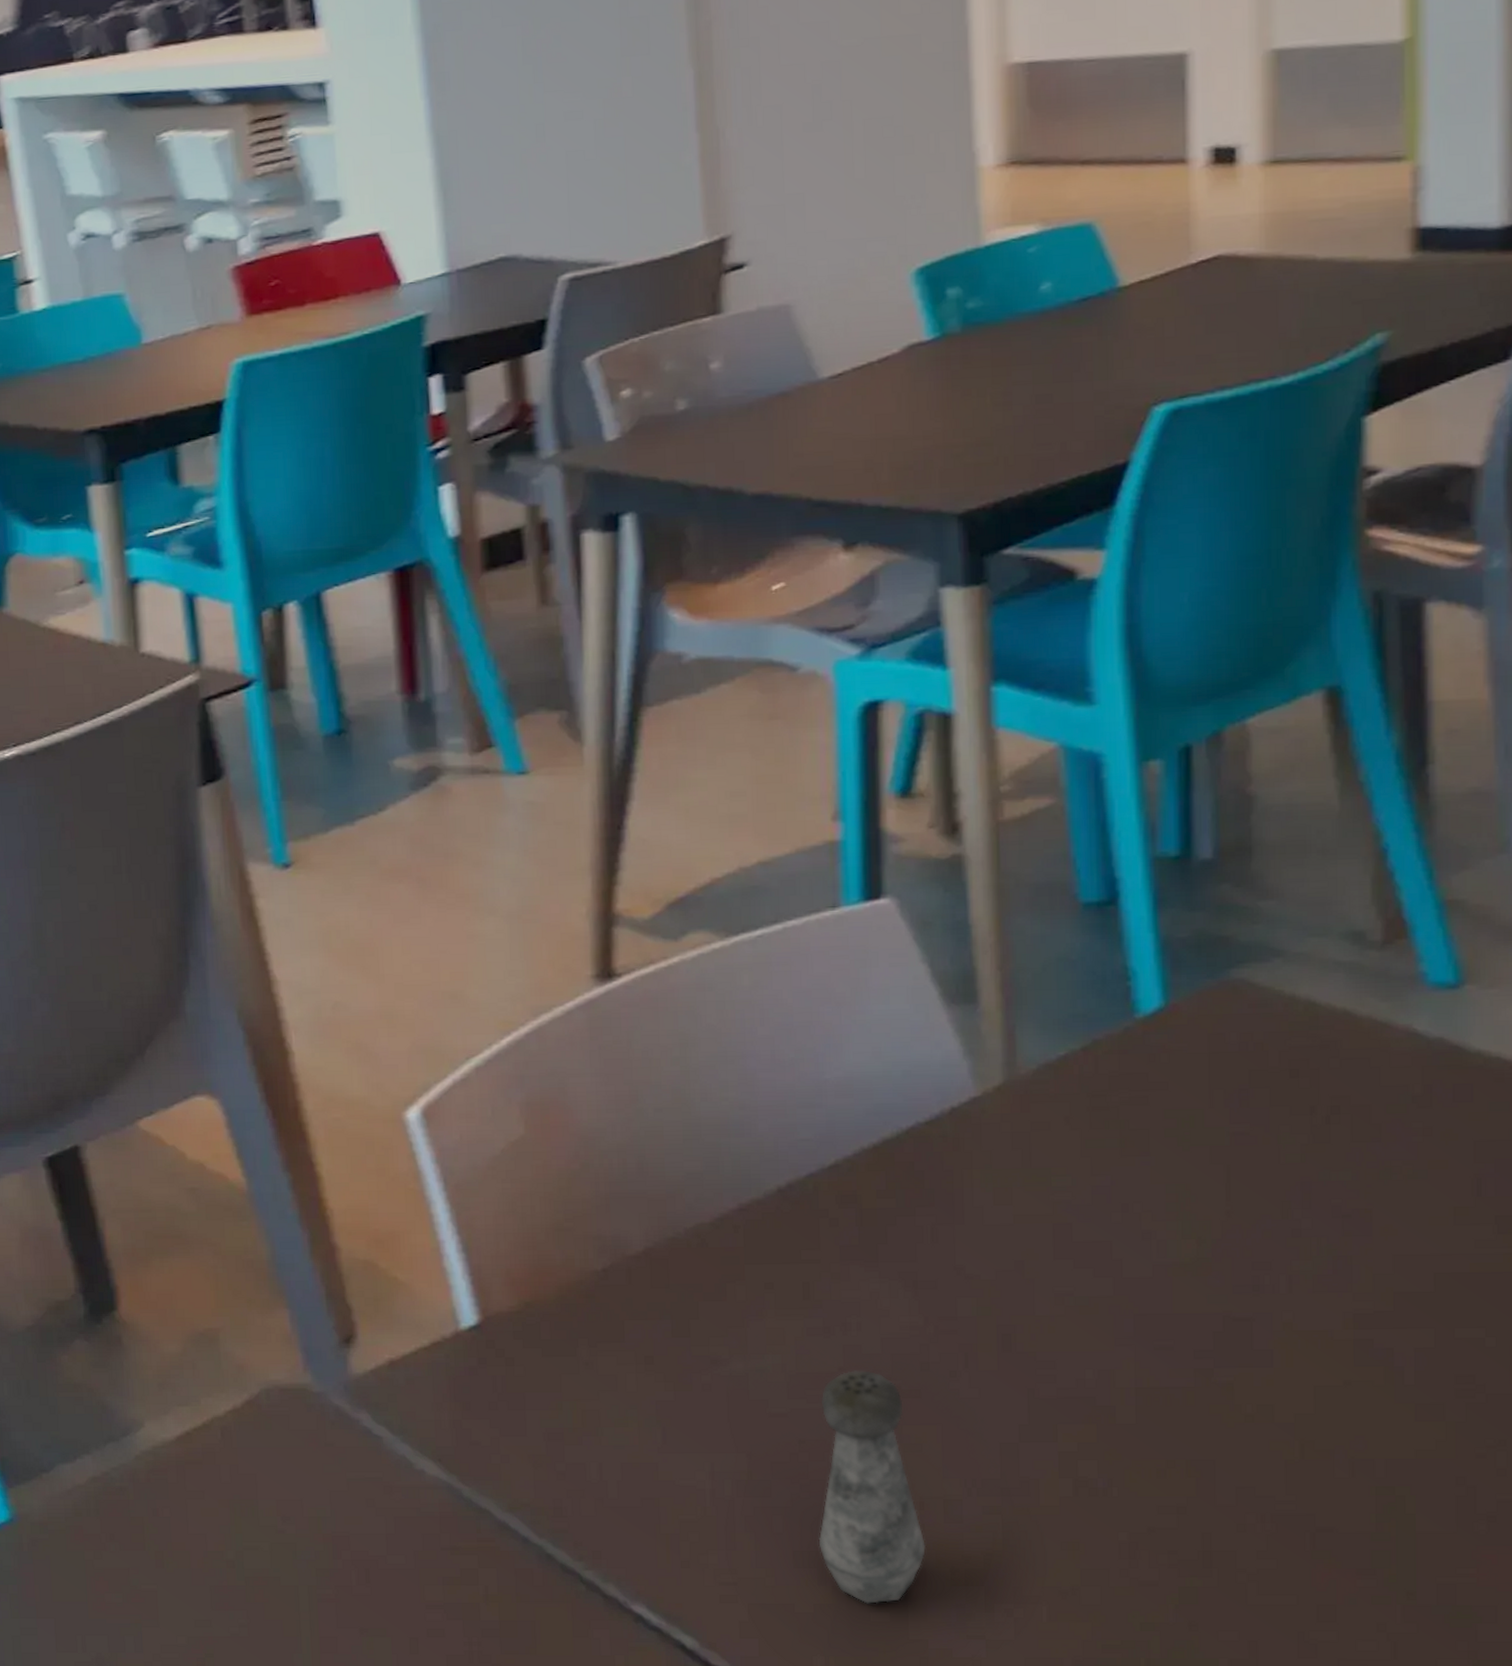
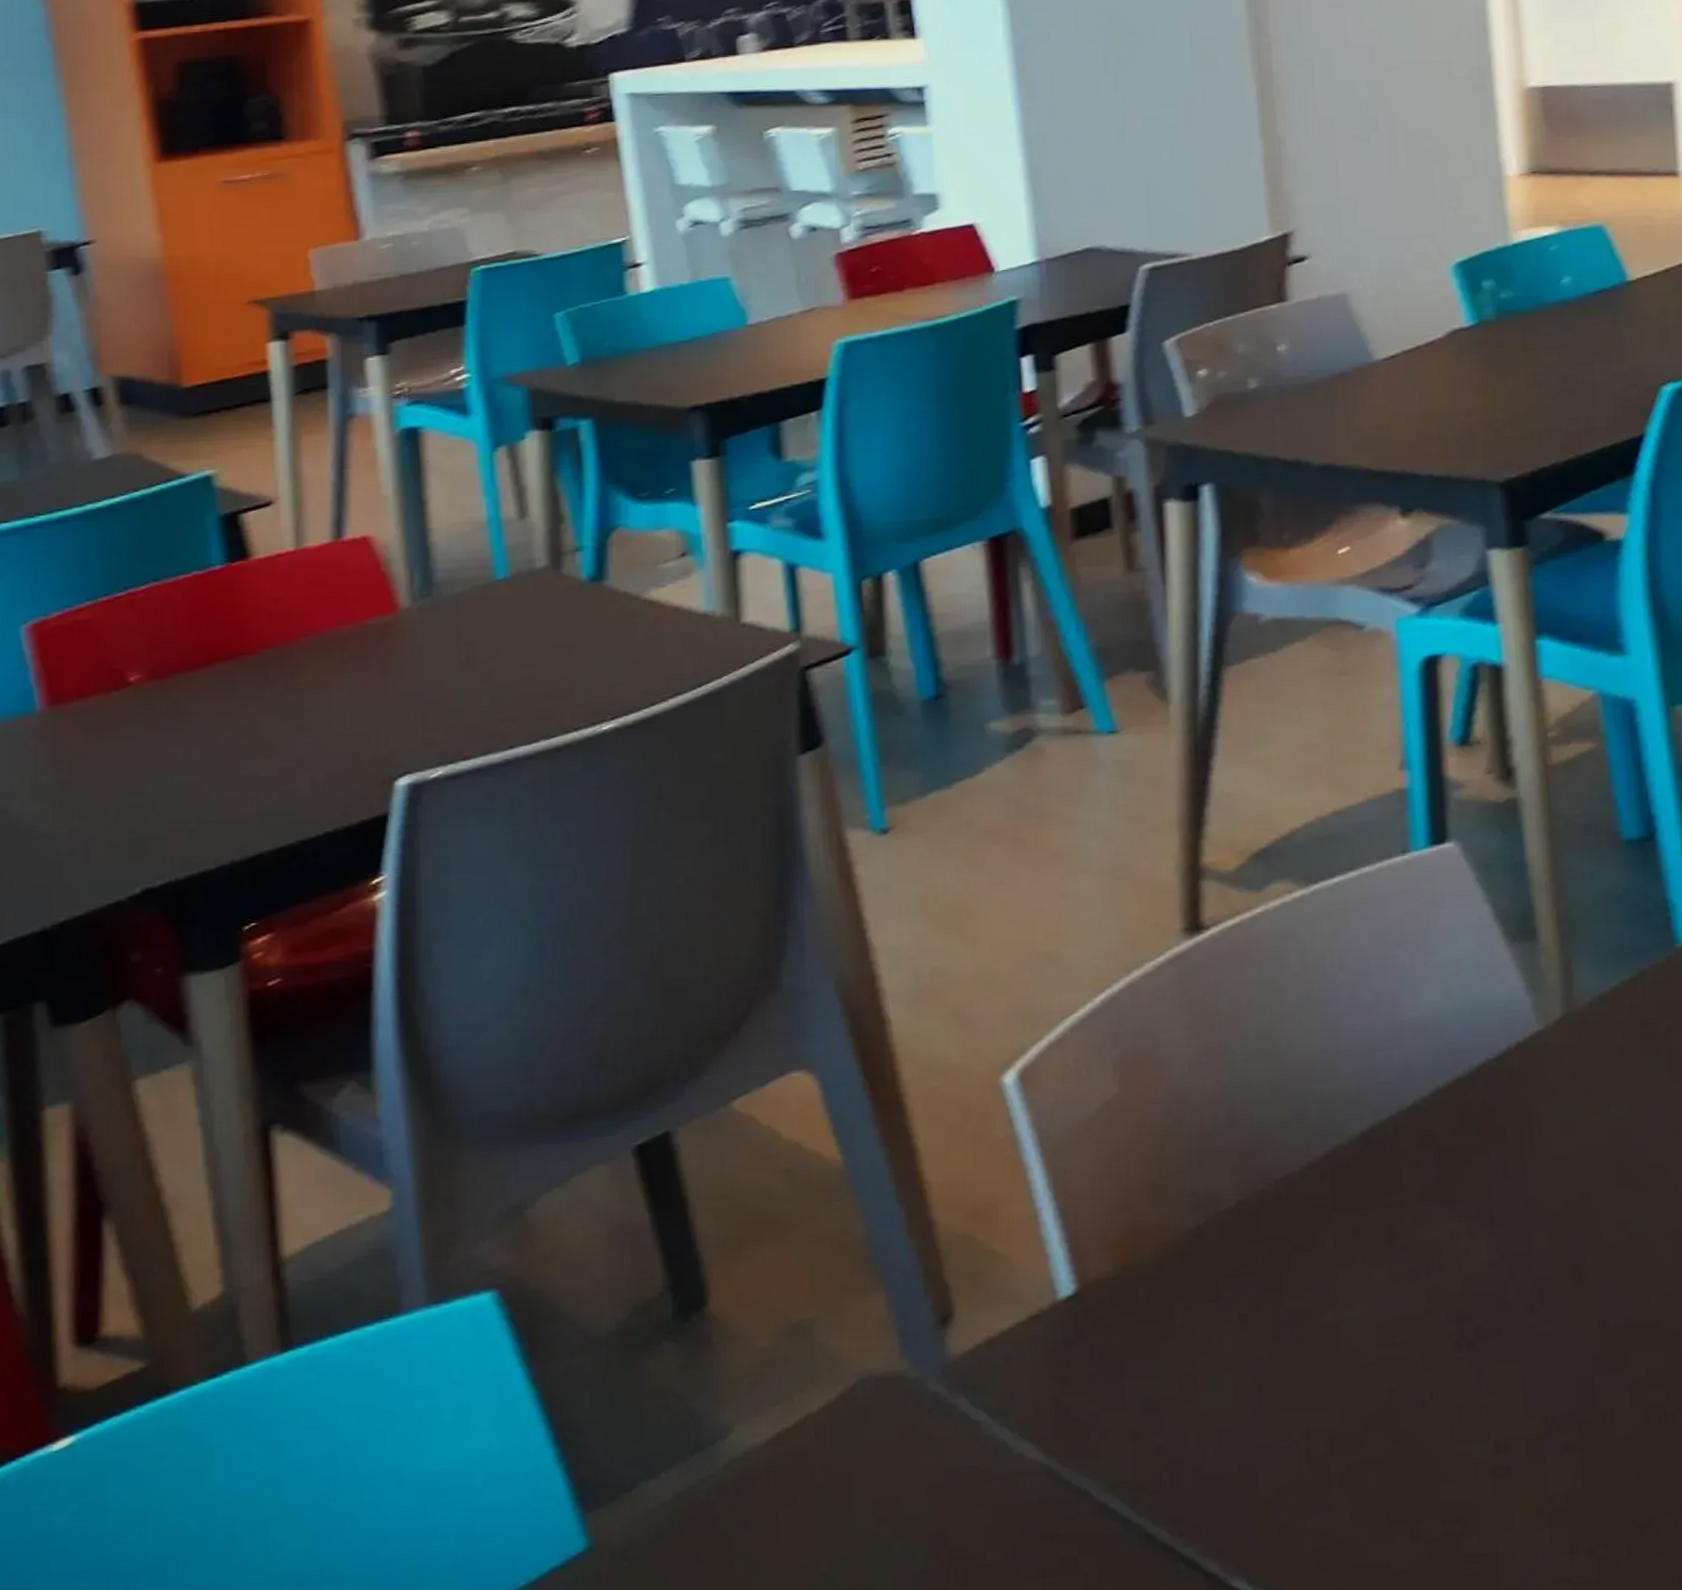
salt shaker: present [818,1370,926,1604] -> none [1408,1312,1512,1556]

